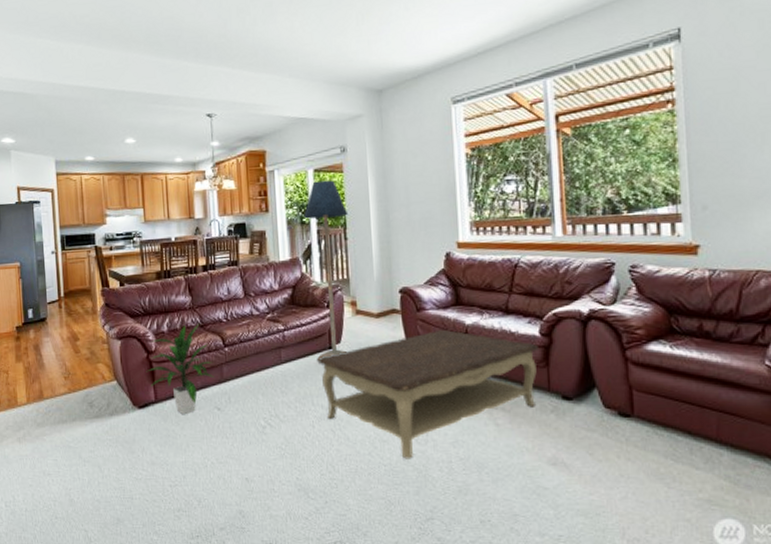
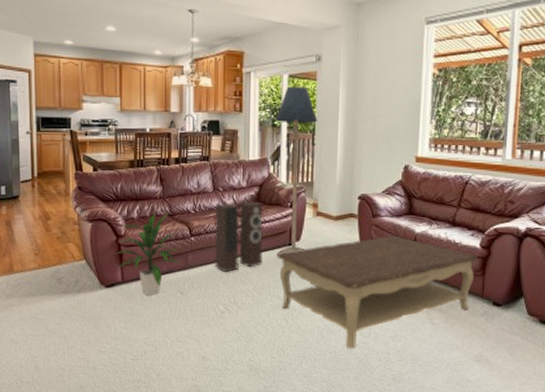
speaker: none [248,304,302,383] -> present [214,201,263,272]

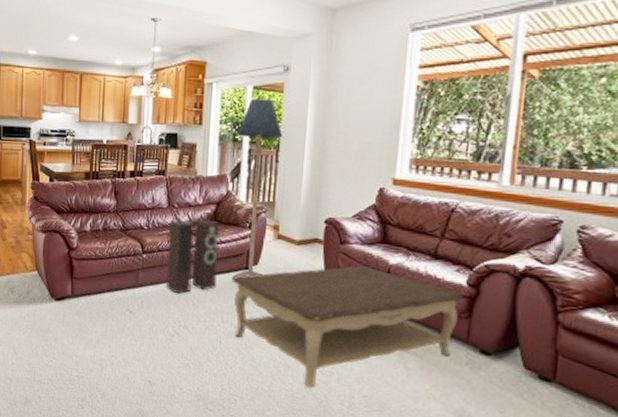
indoor plant: present [114,212,179,296] -> none [66,226,130,313]

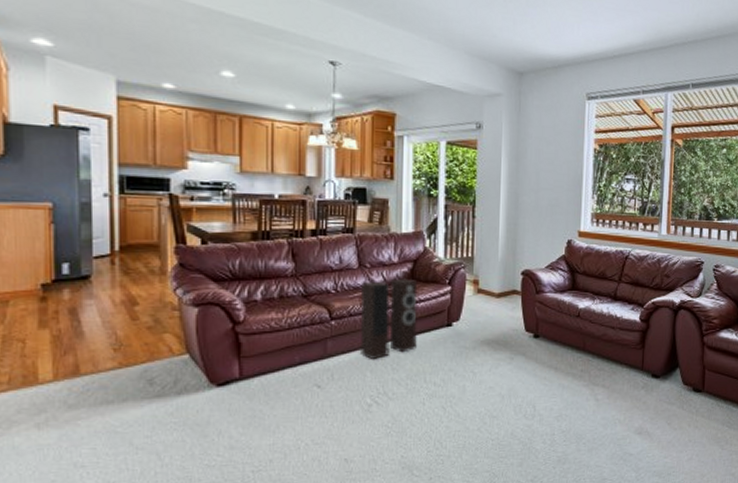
floor lamp: present [232,98,283,280] -> none [432,154,479,338]
coffee table: present [232,265,463,388] -> none [433,311,637,434]

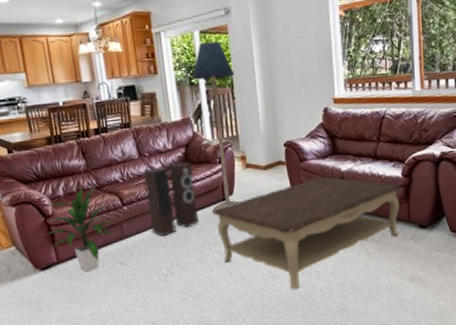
indoor plant: none [230,293,316,394] -> present [45,186,115,273]
floor lamp: none [432,154,479,338] -> present [192,41,239,212]
coffee table: none [433,311,637,434] -> present [212,176,401,290]

